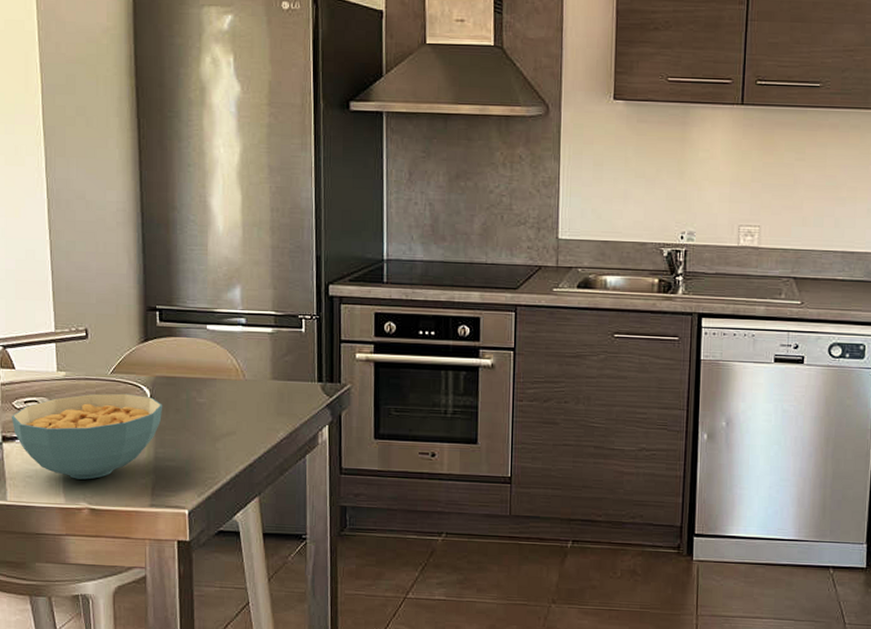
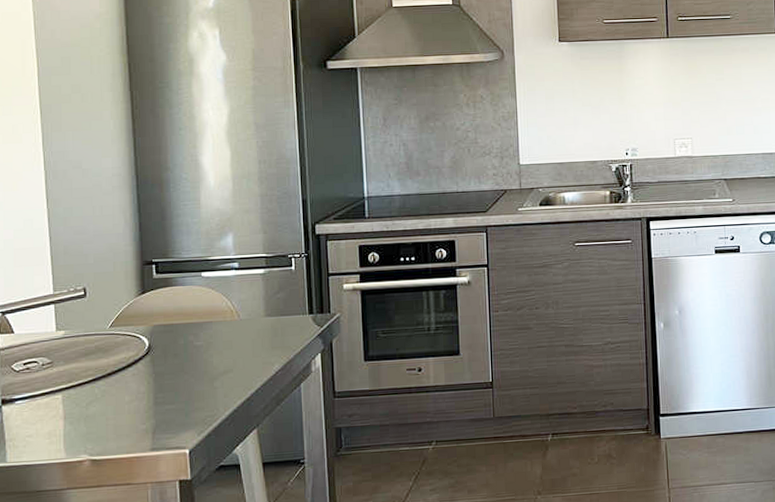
cereal bowl: present [11,393,163,480] -> none [10,344,162,433]

